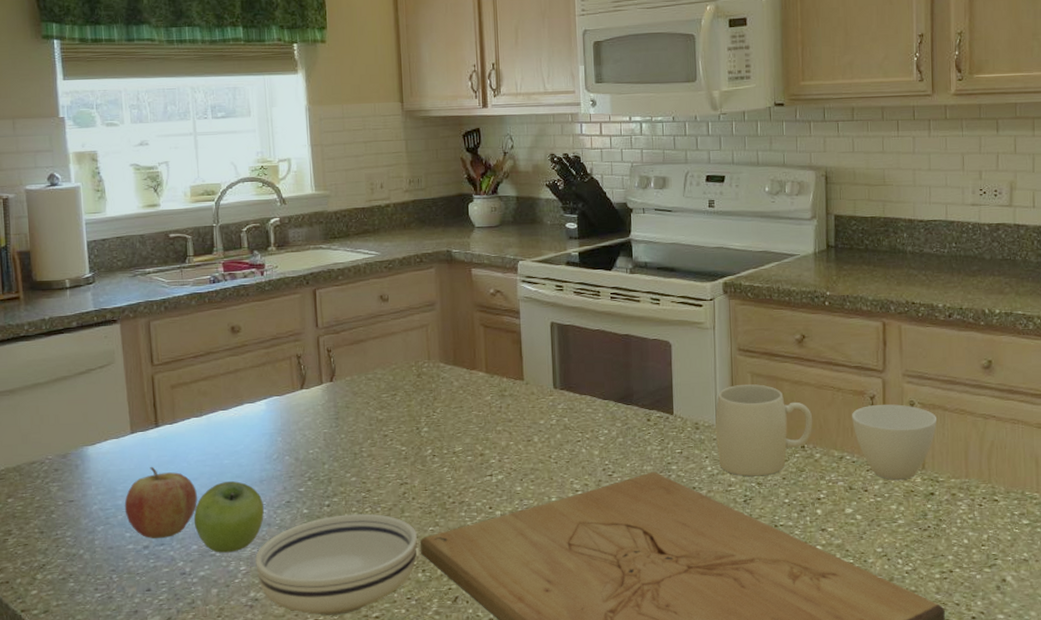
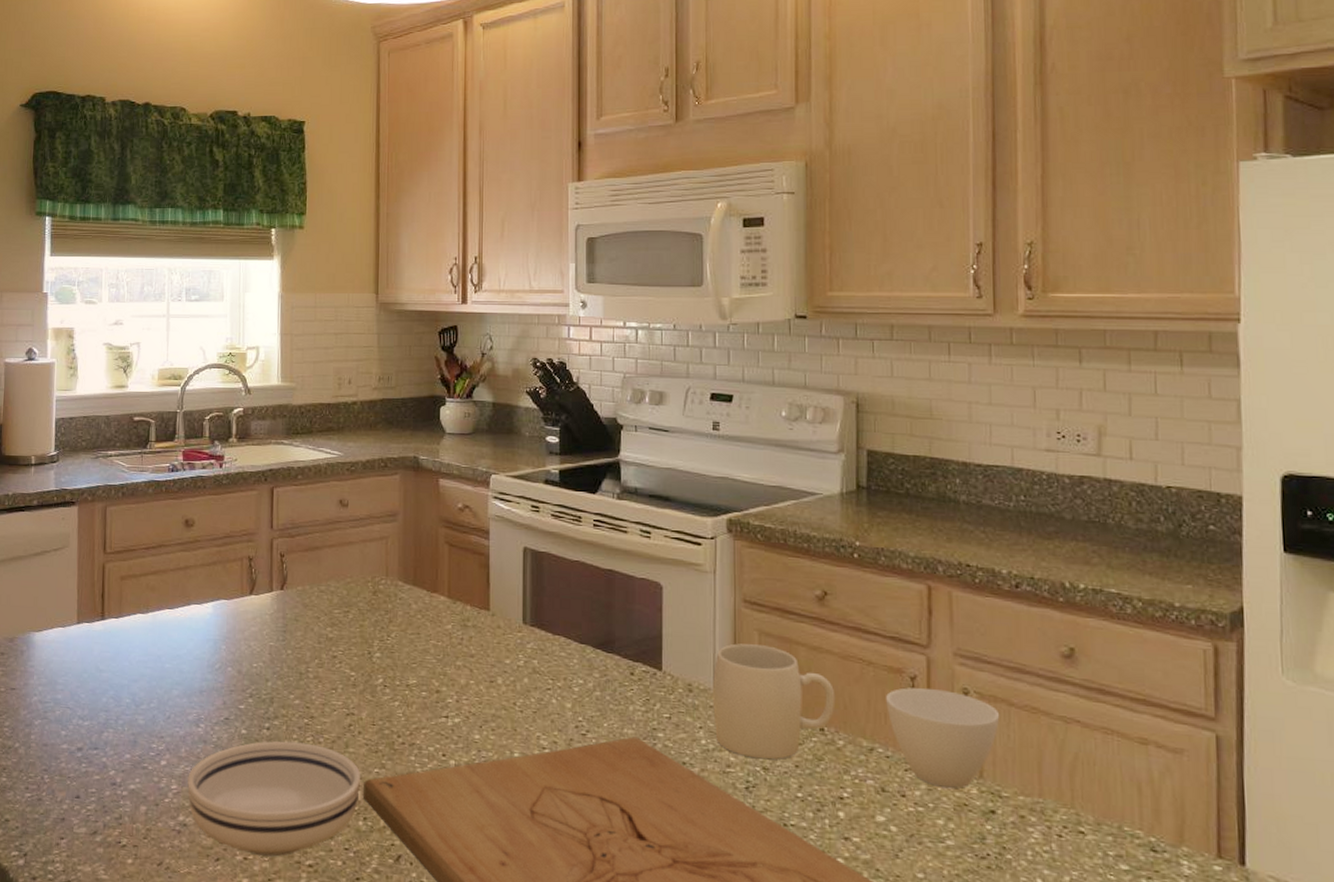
fruit: present [124,466,197,539] -> none [63,661,135,742]
fruit: present [193,481,264,553] -> none [129,687,201,768]

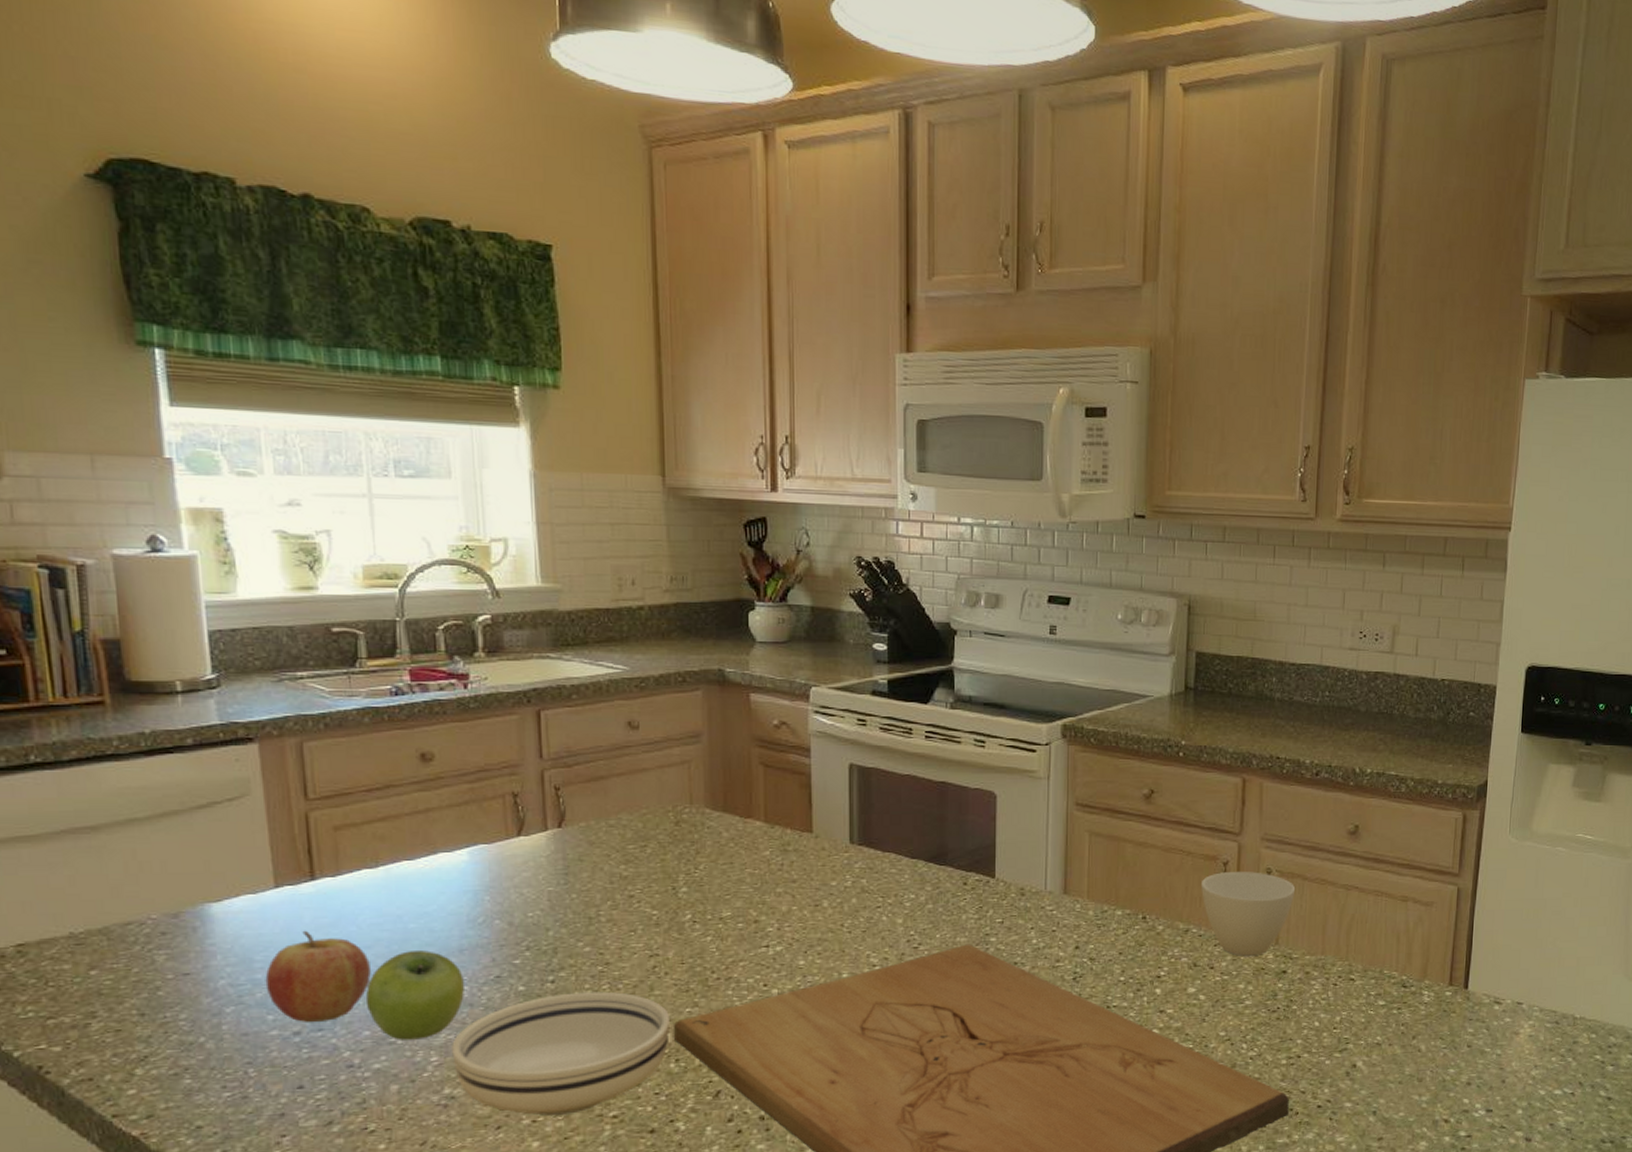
fruit: none [63,661,135,742] -> present [265,930,371,1023]
fruit: none [129,687,201,768] -> present [365,950,464,1040]
mug: present [713,643,836,760] -> none [1044,845,1158,951]

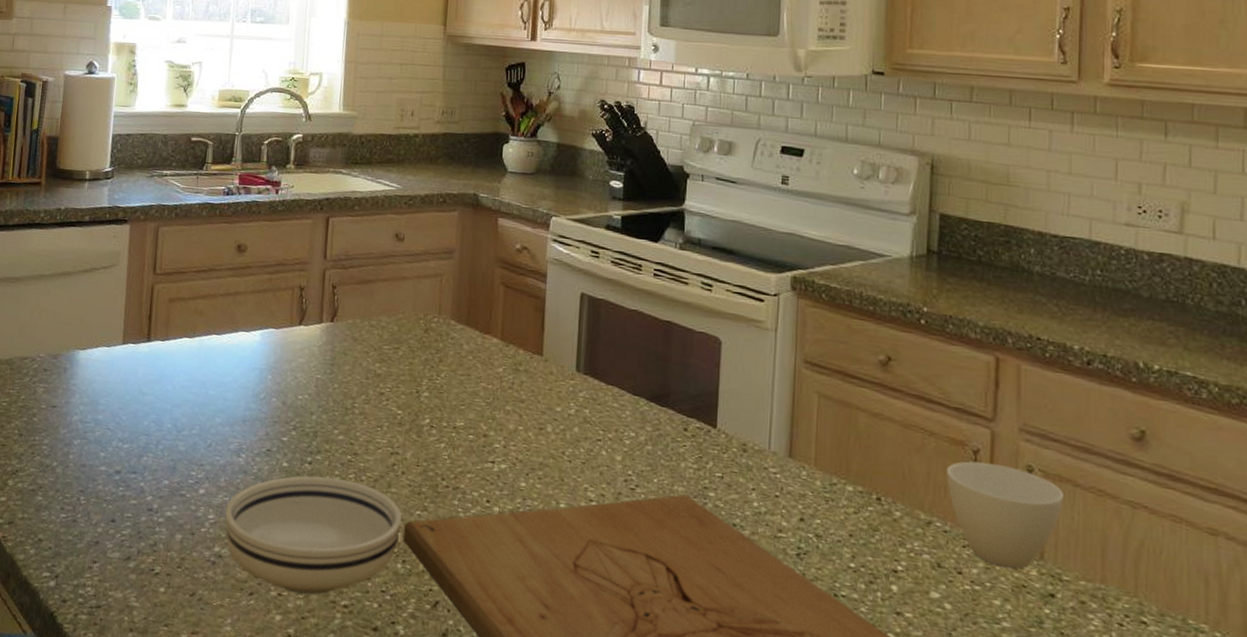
fruit: present [265,930,371,1023] -> none [103,383,178,466]
fruit: present [365,950,464,1040] -> none [169,414,243,496]

